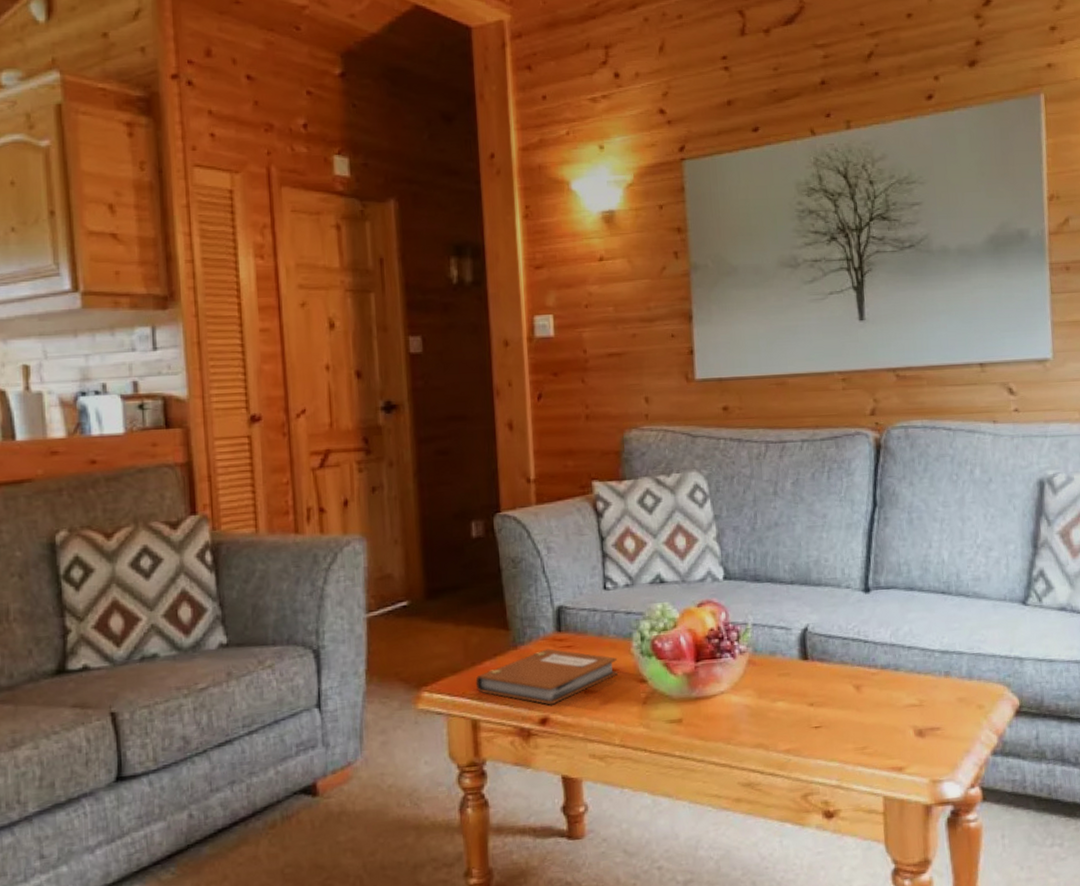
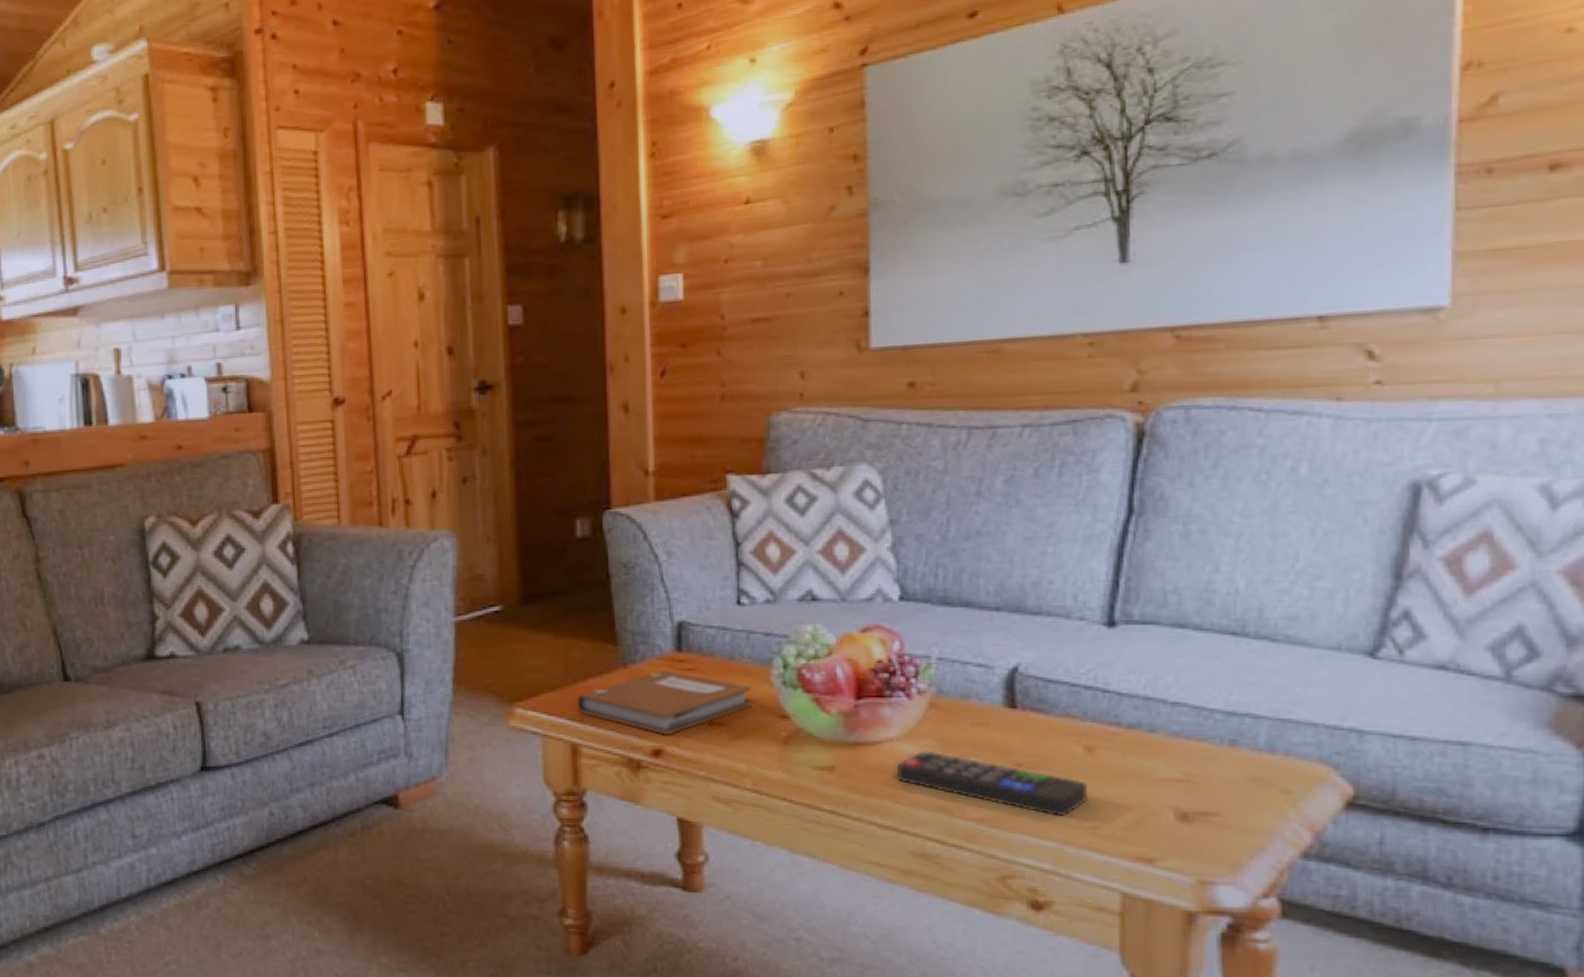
remote control: none [727,699,859,742] -> present [896,751,1089,816]

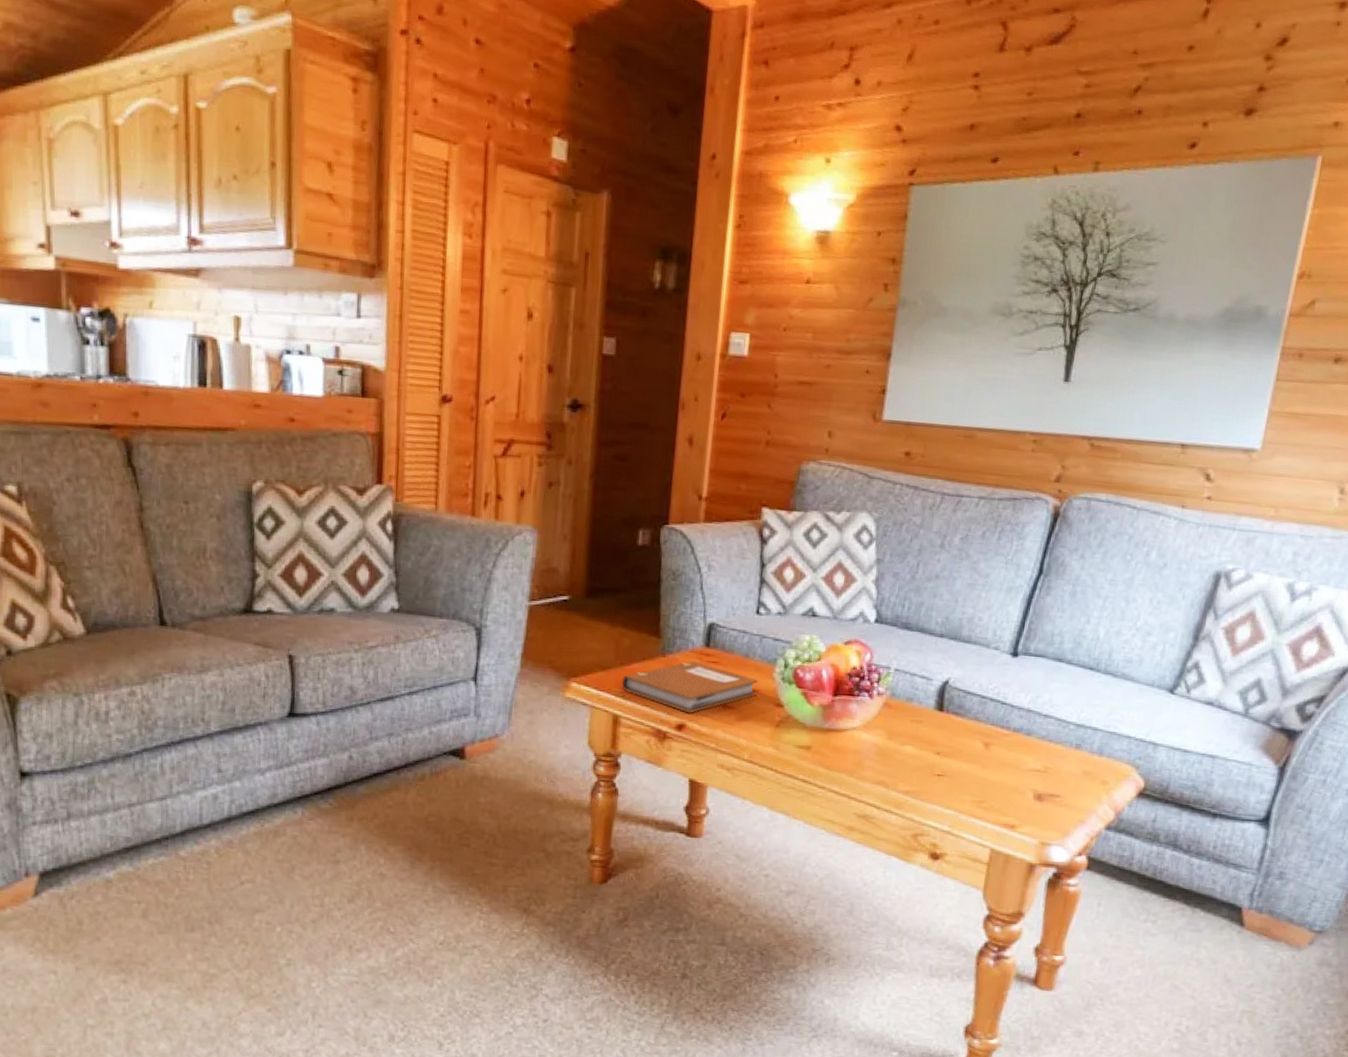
remote control: present [896,751,1089,816] -> none [853,738,981,792]

